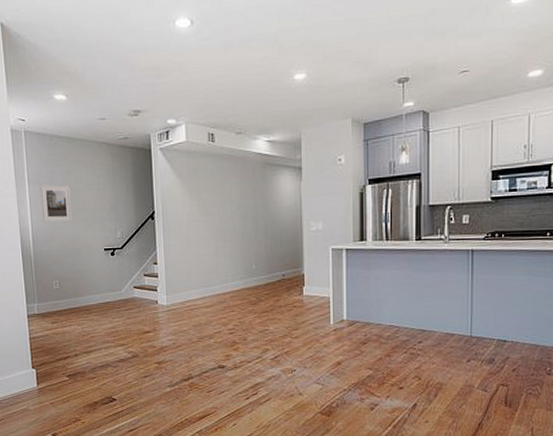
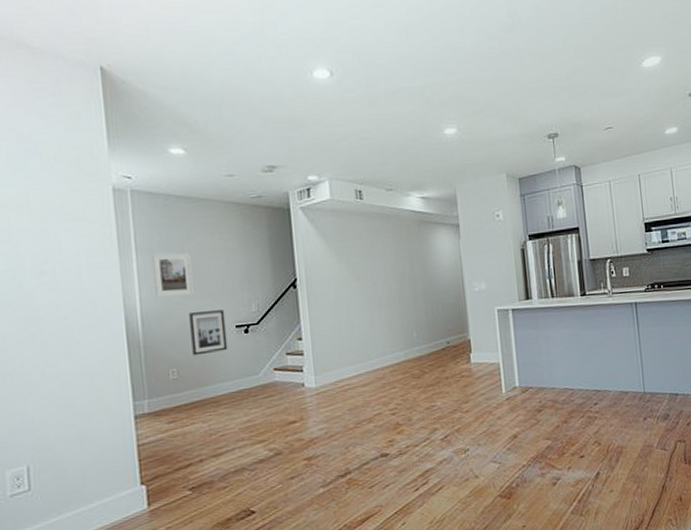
wall art: none [68,235,98,271] -> present [189,310,228,356]

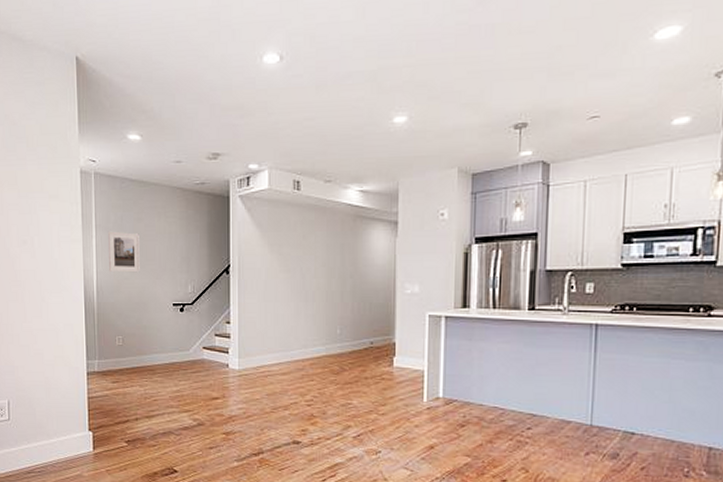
wall art: present [189,310,228,356] -> none [135,288,165,327]

